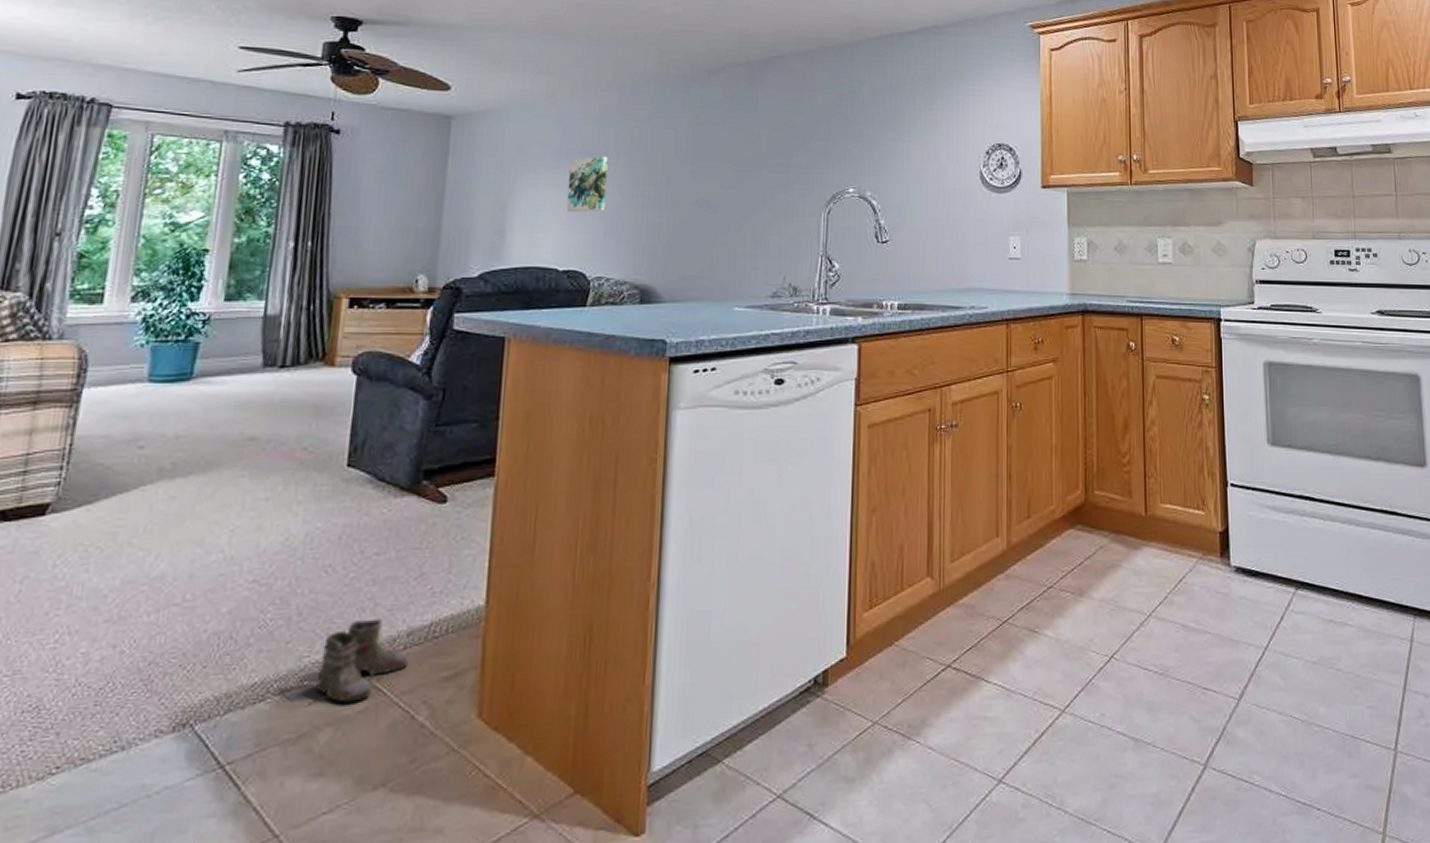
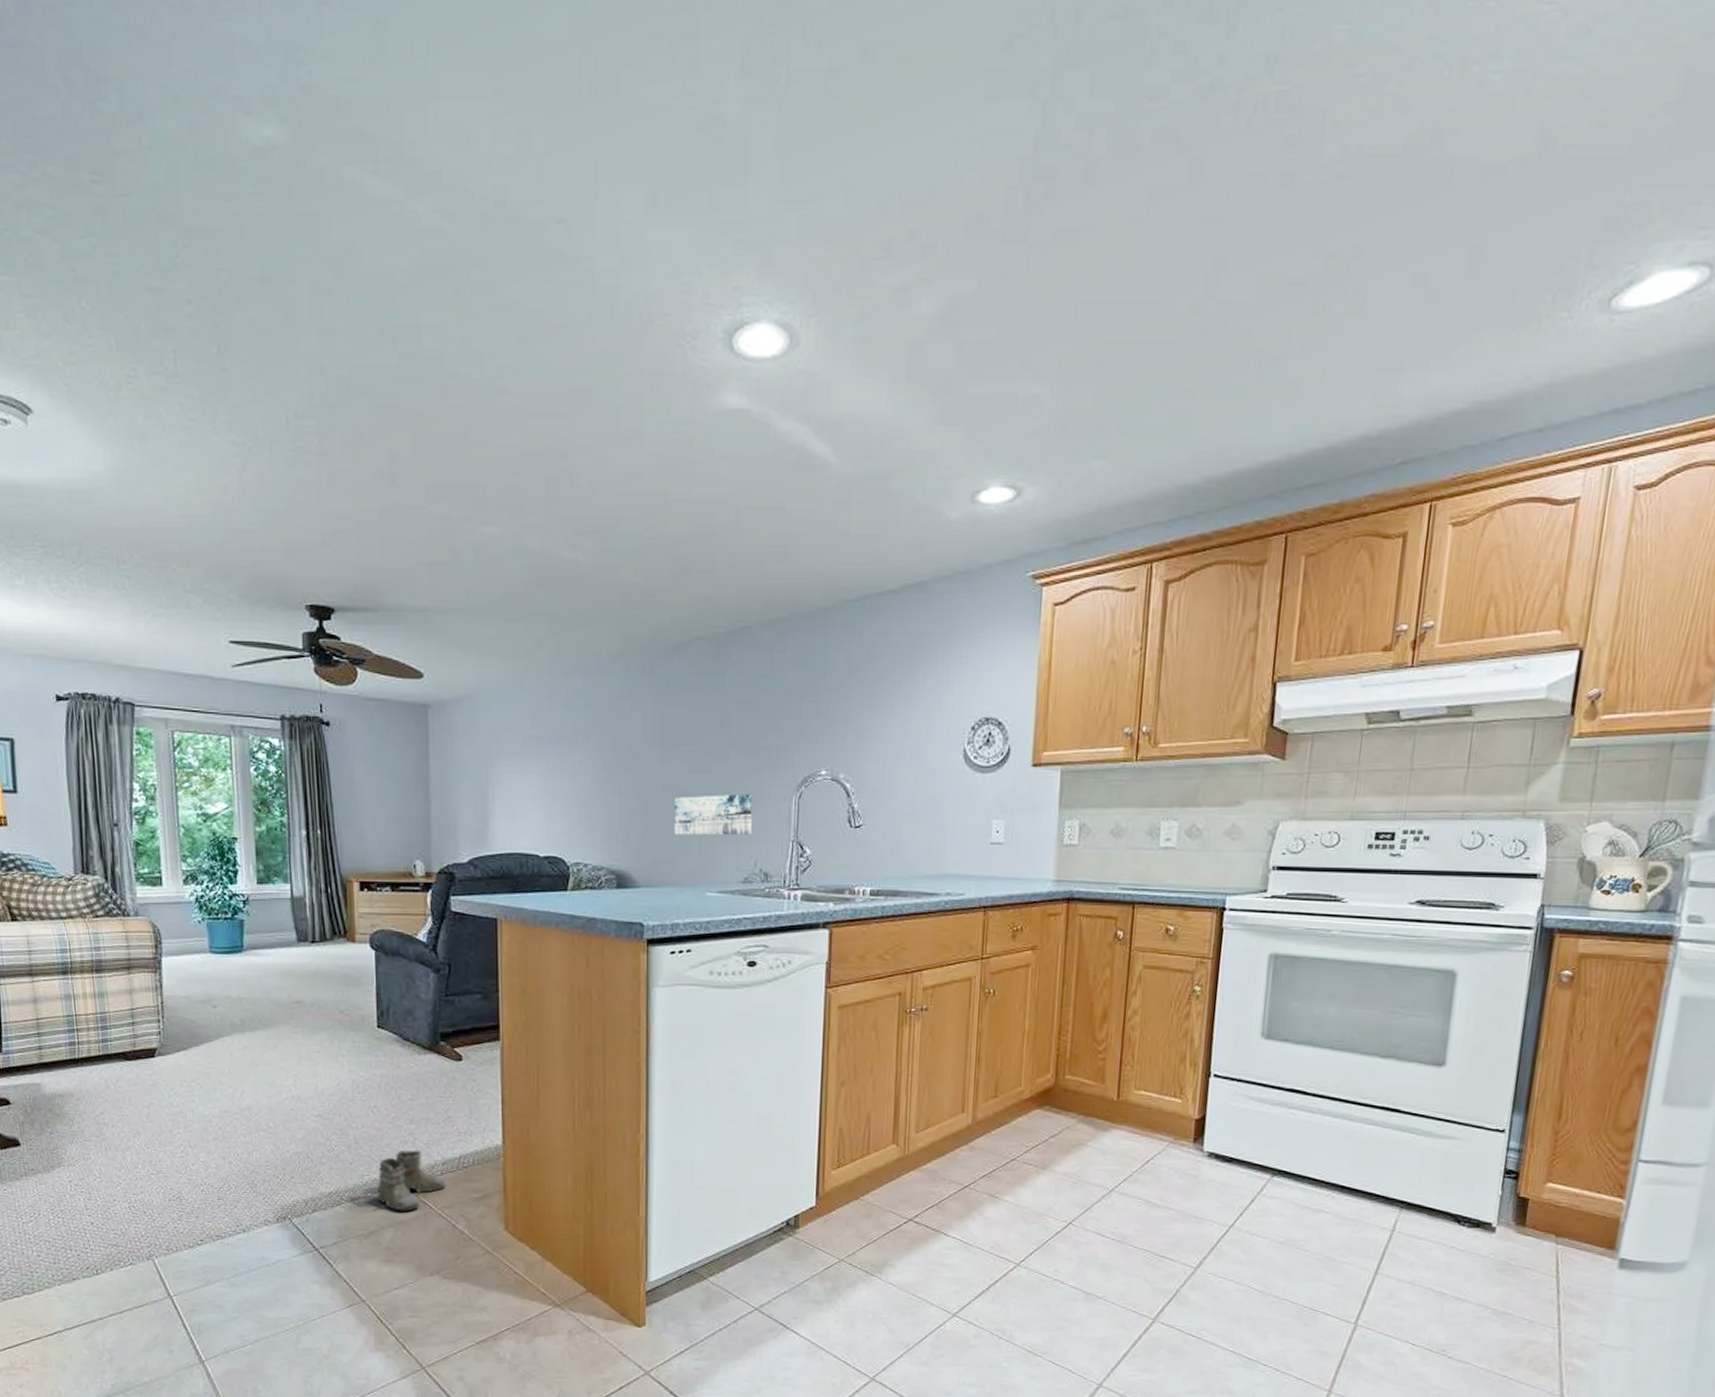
wall art: present [566,156,608,212] -> none [542,741,578,799]
wall art: none [702,209,782,250] -> present [673,793,752,836]

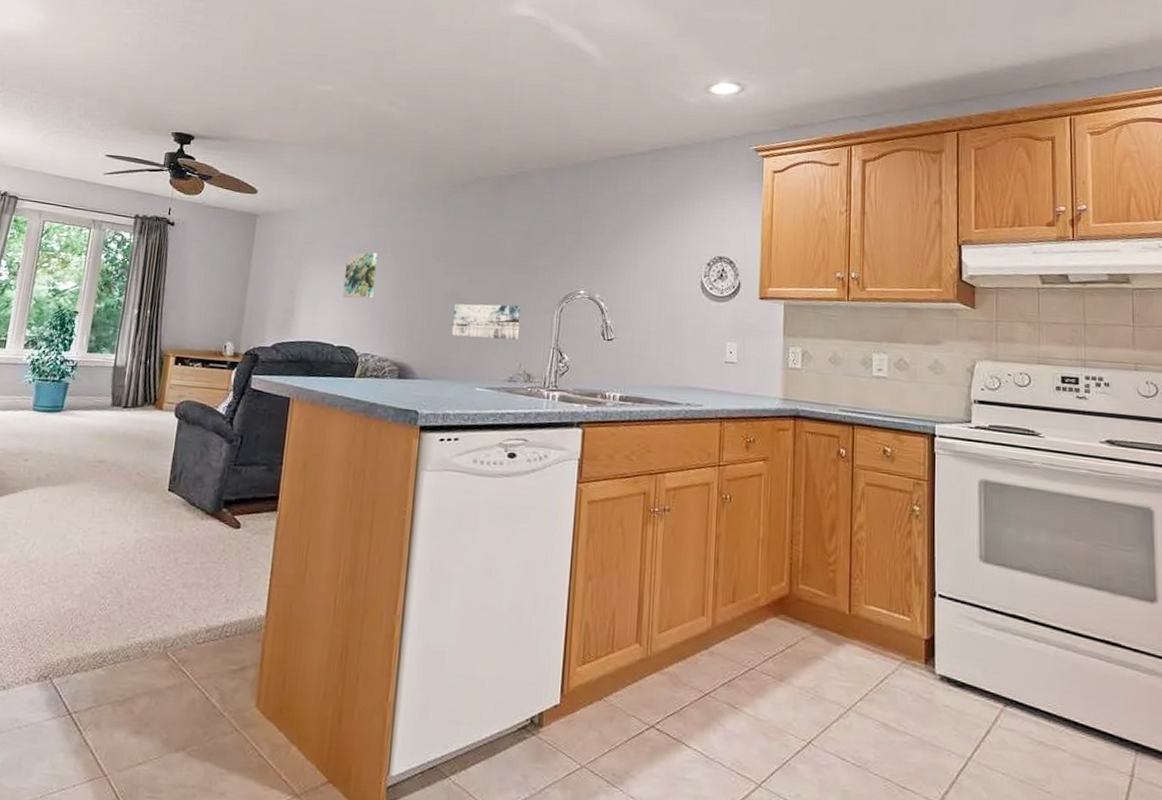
boots: present [372,1149,445,1211] -> none [131,614,206,679]
wall art: none [542,741,578,799] -> present [342,252,378,299]

